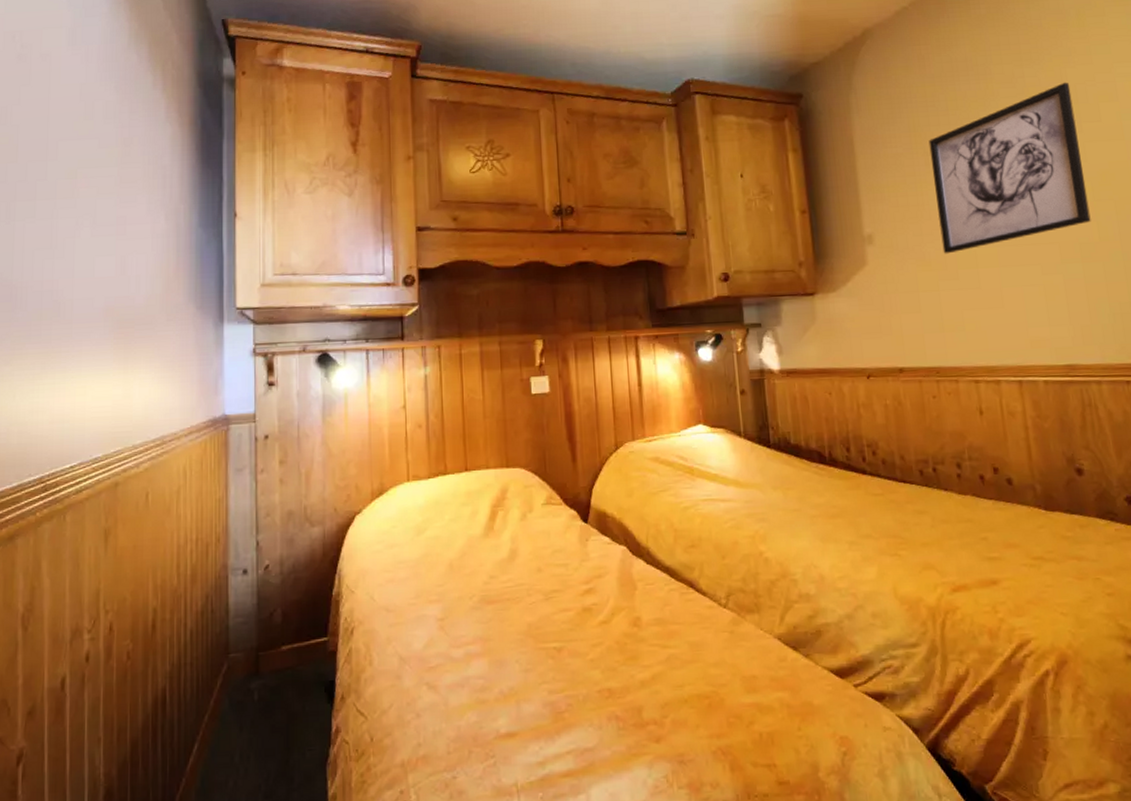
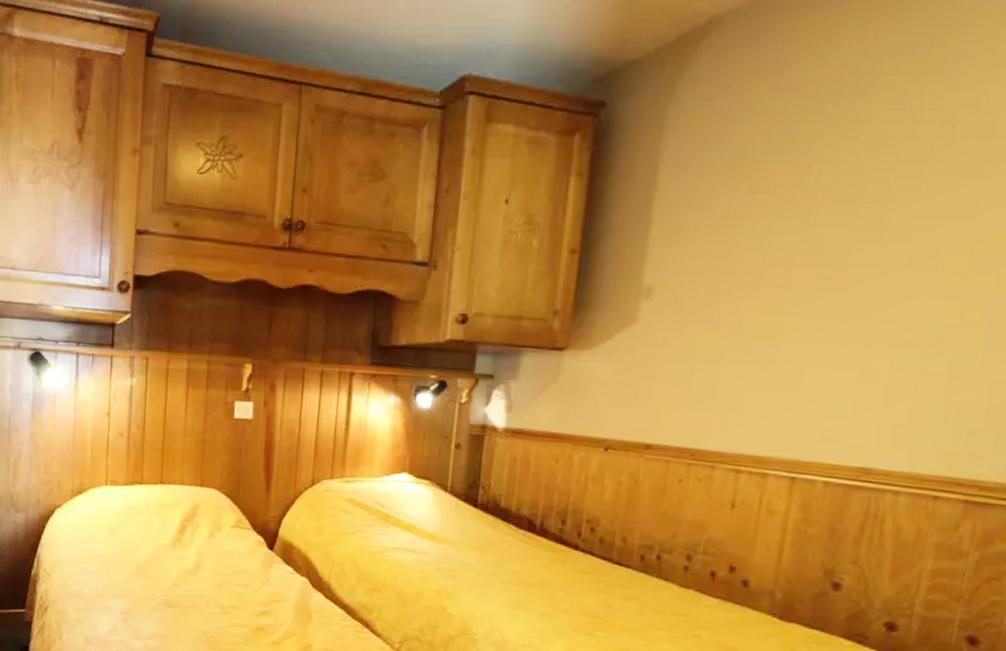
wall art: present [928,82,1091,254] -> none [738,105,989,320]

